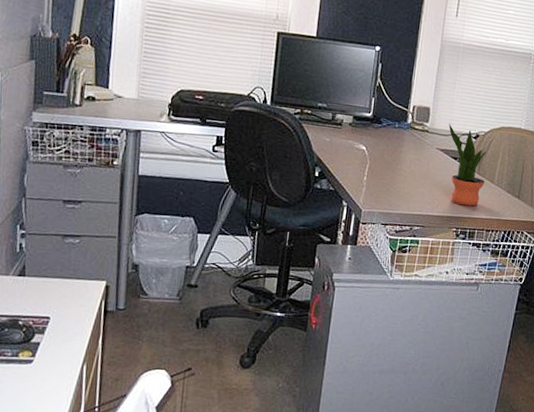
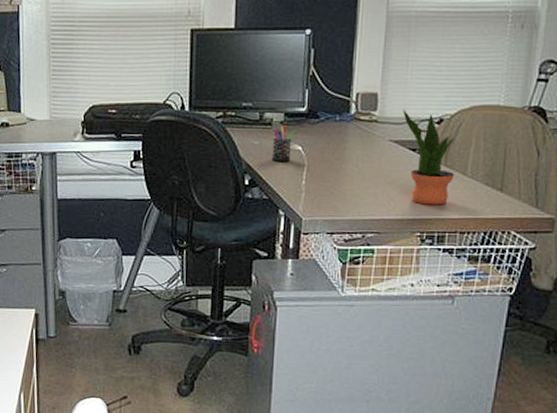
pen holder: none [340,126,362,159] -> present [272,125,296,162]

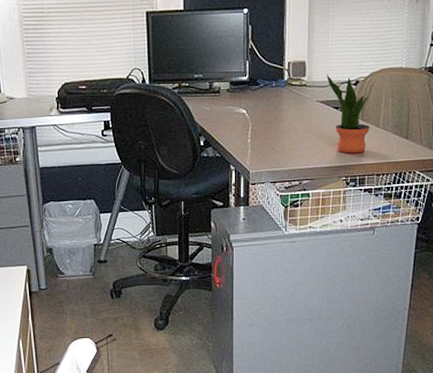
pen holder: present [272,125,296,162] -> none [221,92,241,124]

